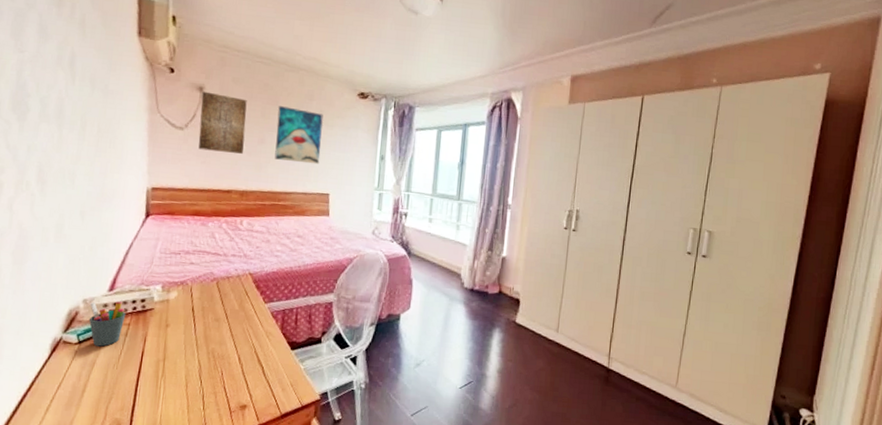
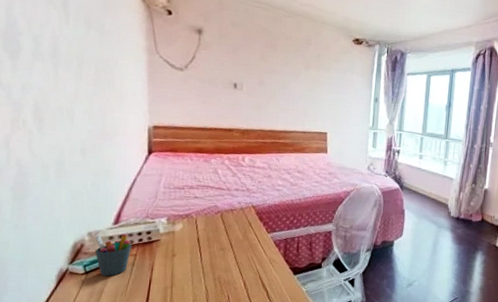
wall art: present [198,91,247,154] -> none [199,34,246,94]
wall art: present [274,106,323,165] -> none [274,49,320,105]

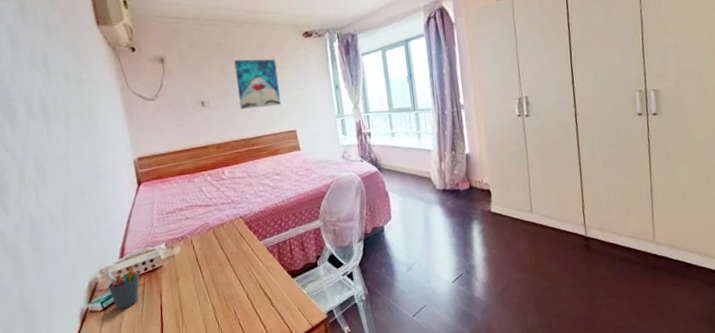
wall art: none [274,49,320,105] -> present [234,59,282,109]

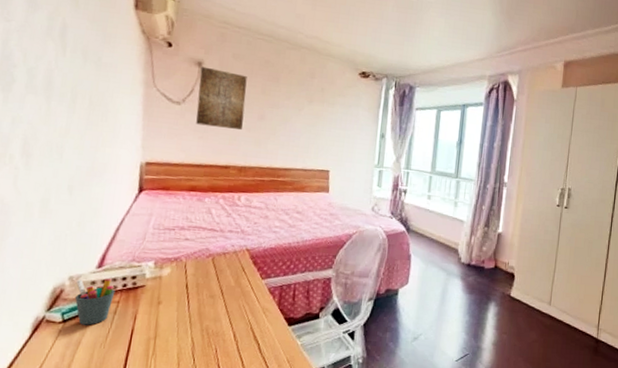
wall art: none [164,61,211,115] -> present [196,66,247,130]
wall art: present [234,59,282,109] -> none [274,83,325,141]

